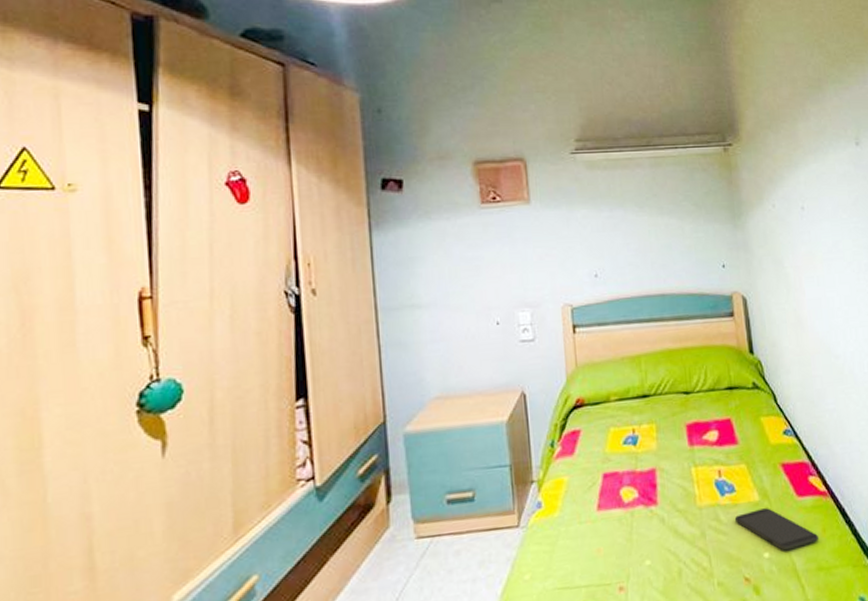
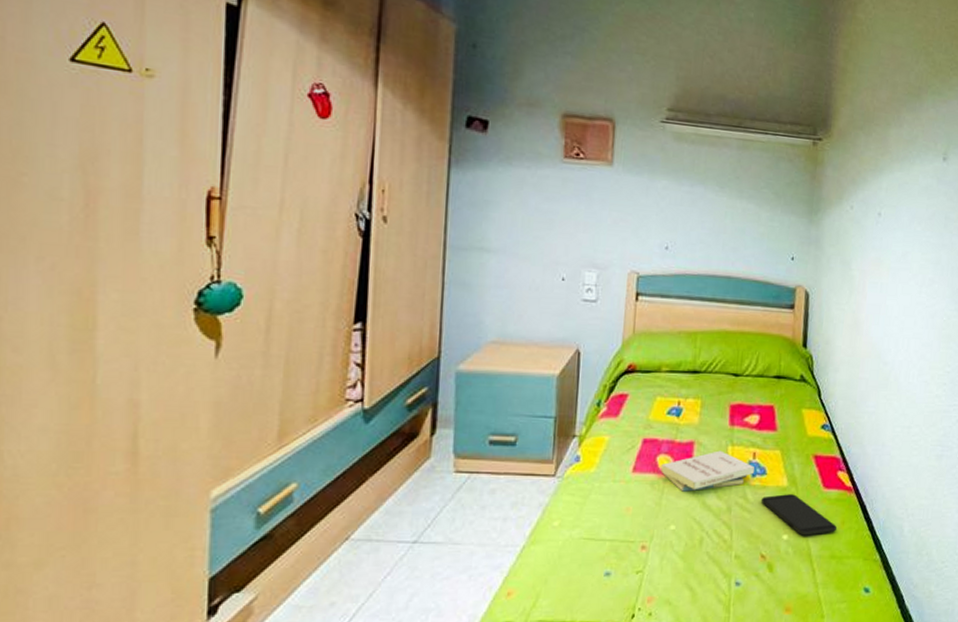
books: none [626,473,724,523] -> present [661,450,755,492]

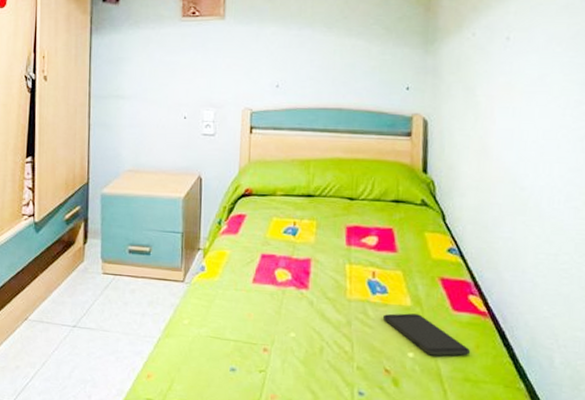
books: present [661,450,755,492] -> none [279,268,375,304]

